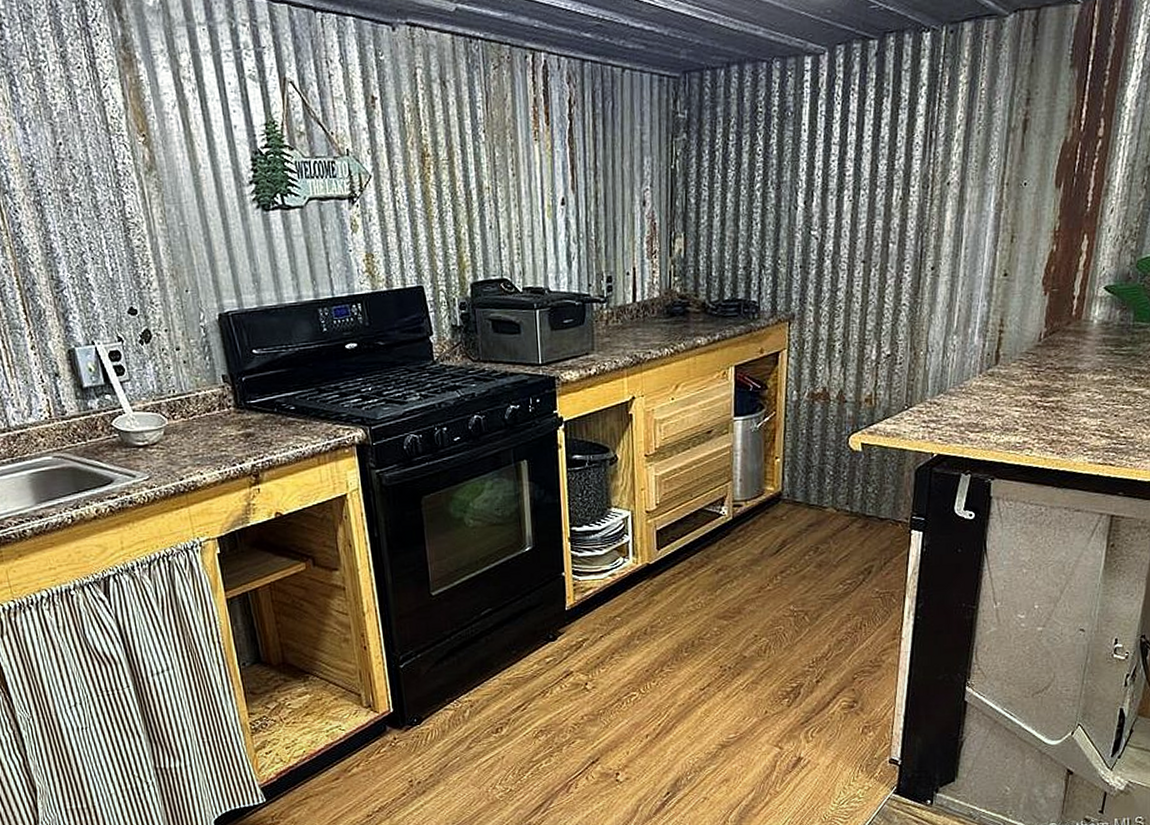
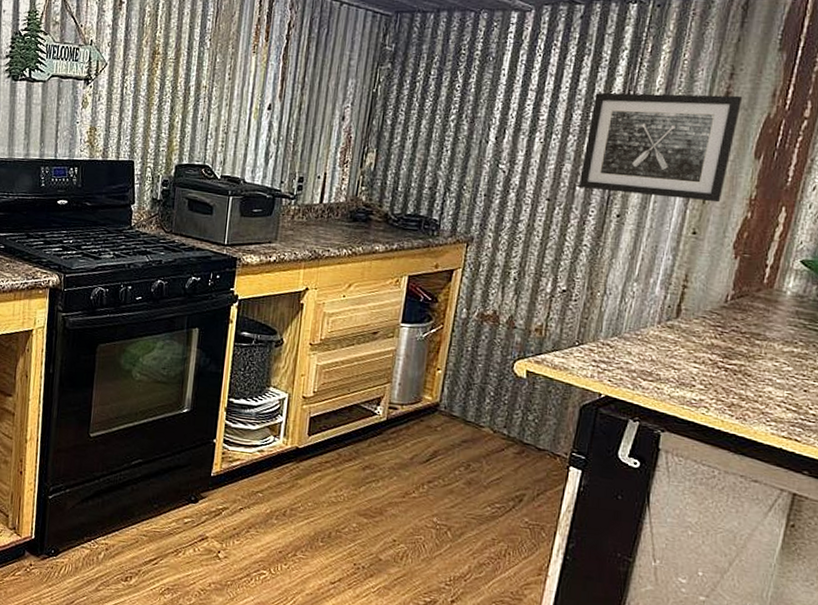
wall art: none [891,122,1040,244] -> present [578,92,743,203]

